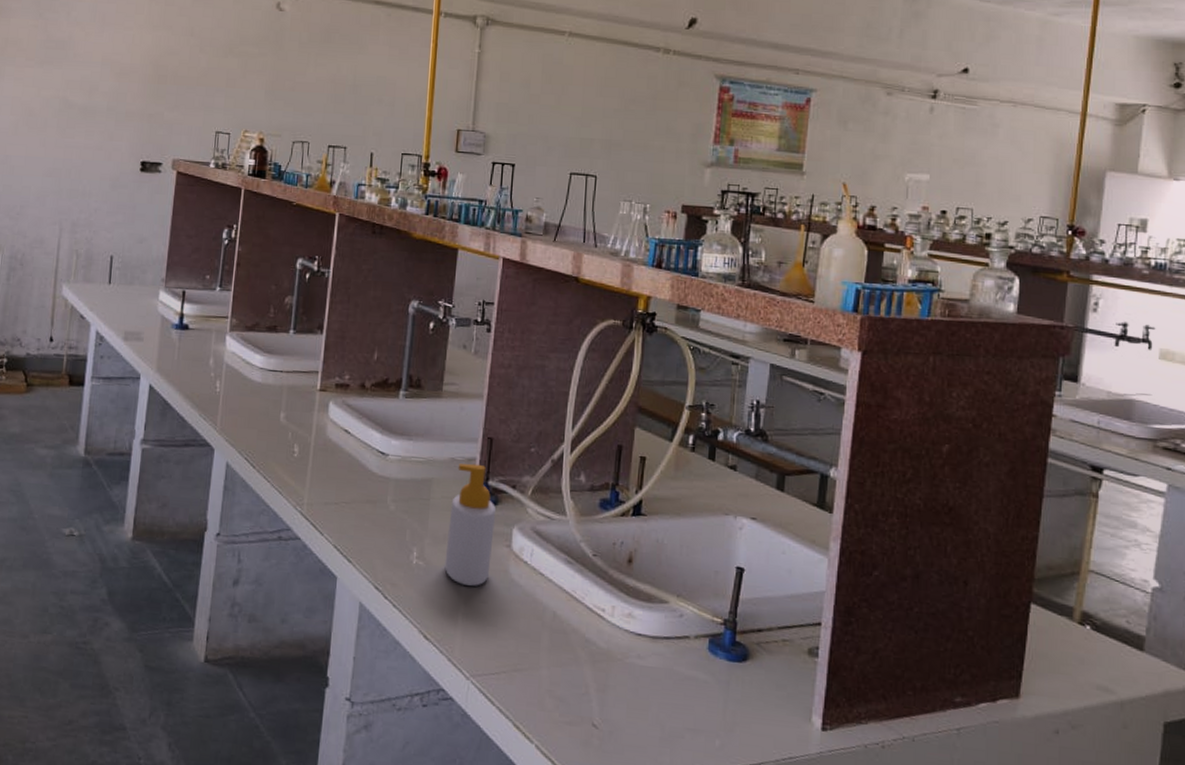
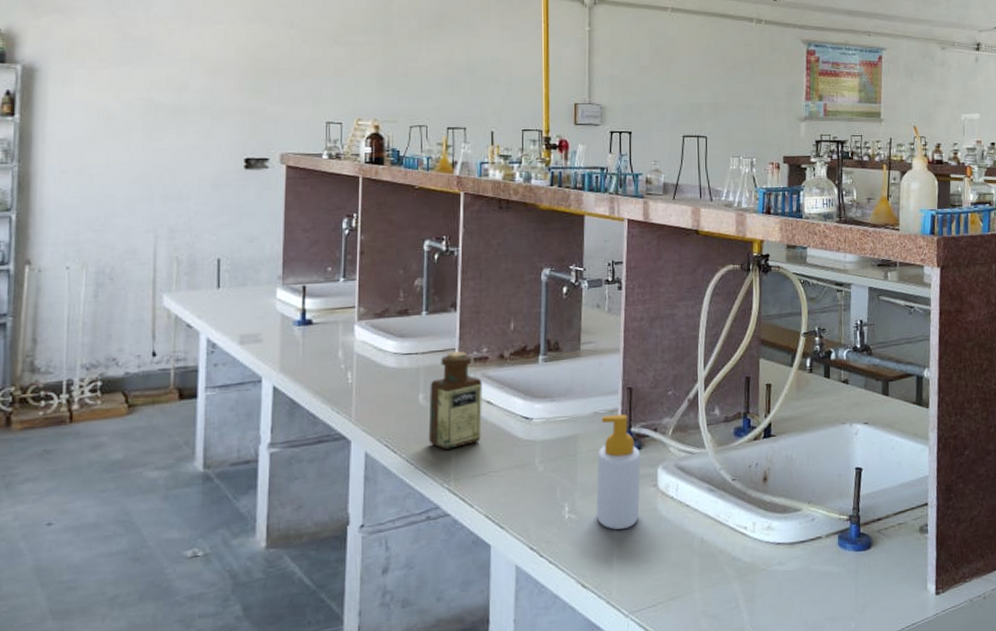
bottle: none [286,374,342,473] -> present [428,352,482,450]

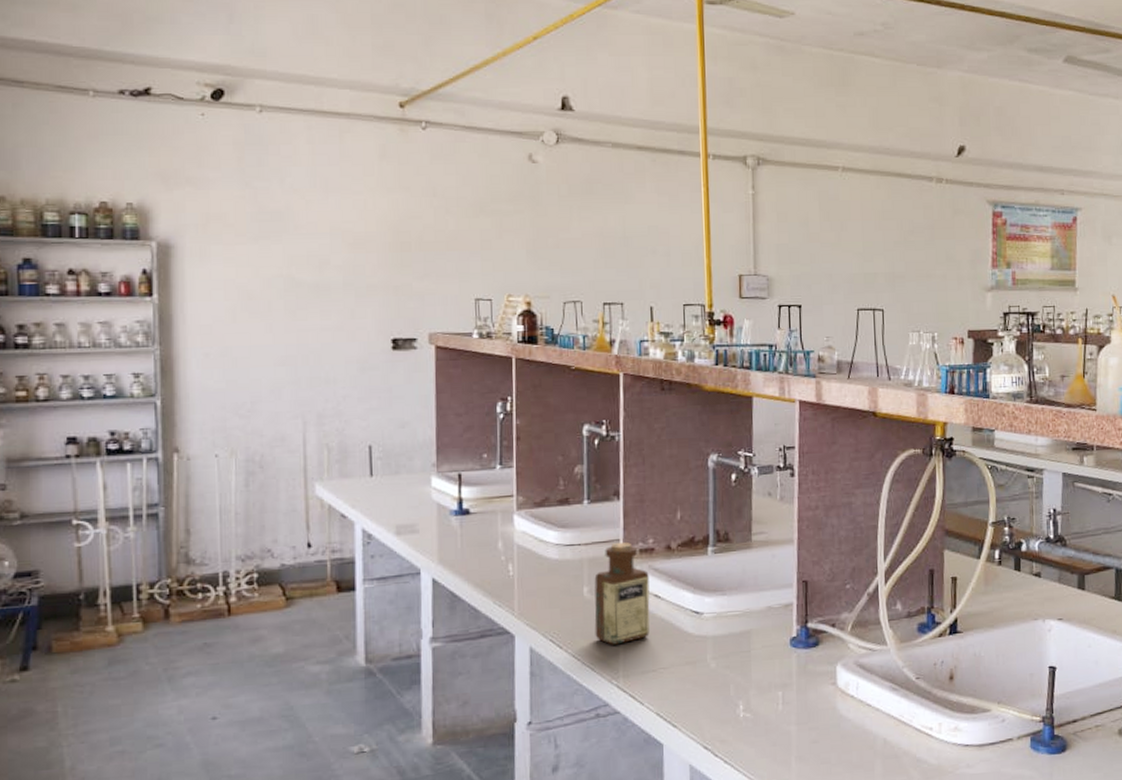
soap bottle: present [596,414,640,530] -> none [772,608,818,730]

